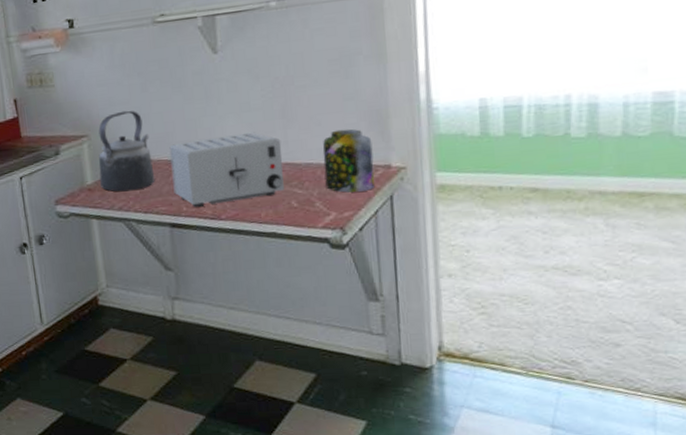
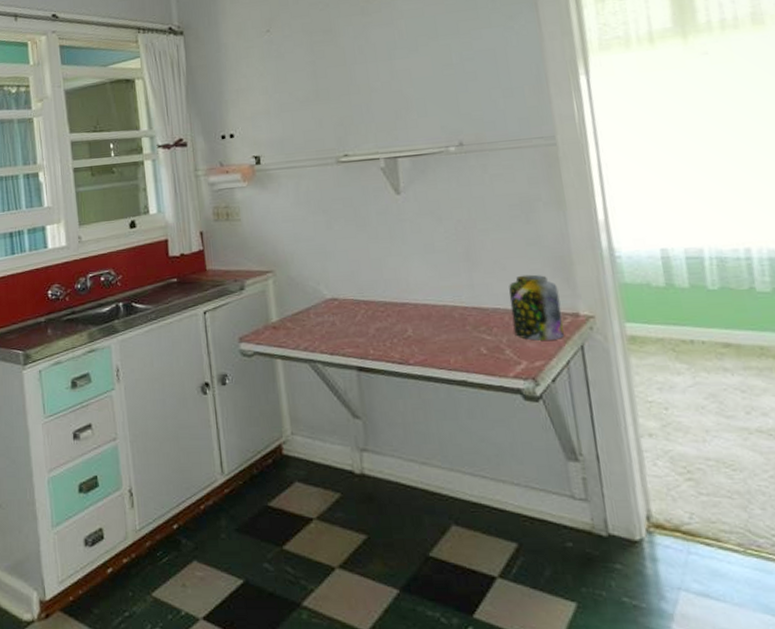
kettle: present [98,110,155,192] -> none [284,247,341,331]
toaster: present [169,132,284,208] -> none [355,274,473,351]

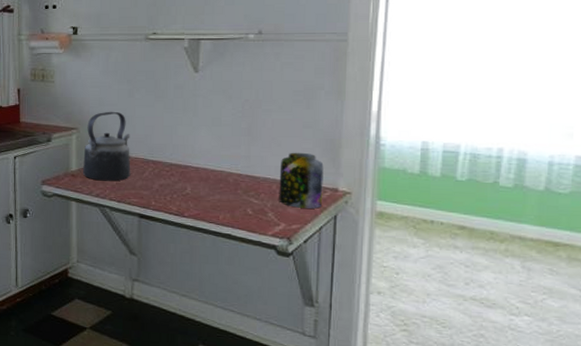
kettle: none [284,247,341,331] -> present [83,111,131,181]

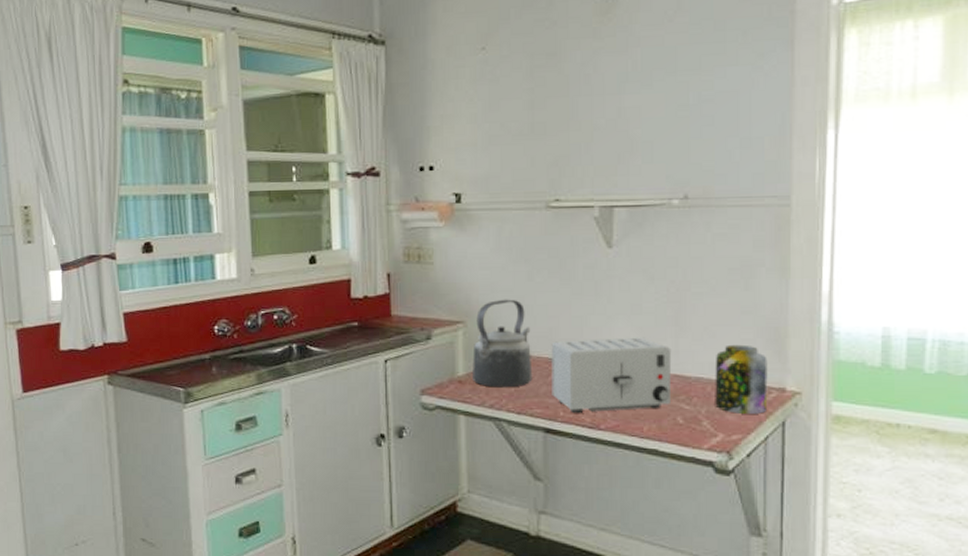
toaster: none [146,144,244,204] -> present [551,337,672,414]

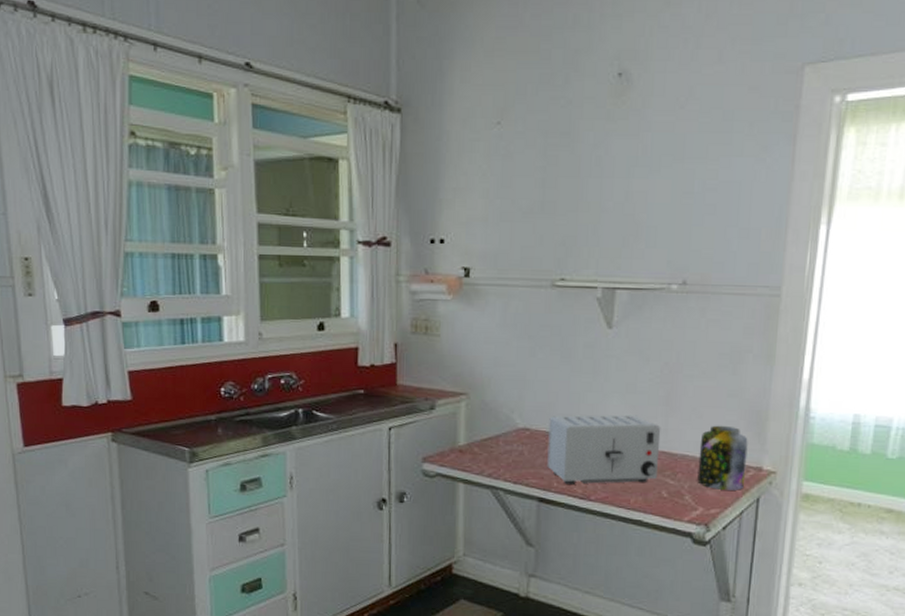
kettle: present [472,299,533,388] -> none [473,373,531,459]

